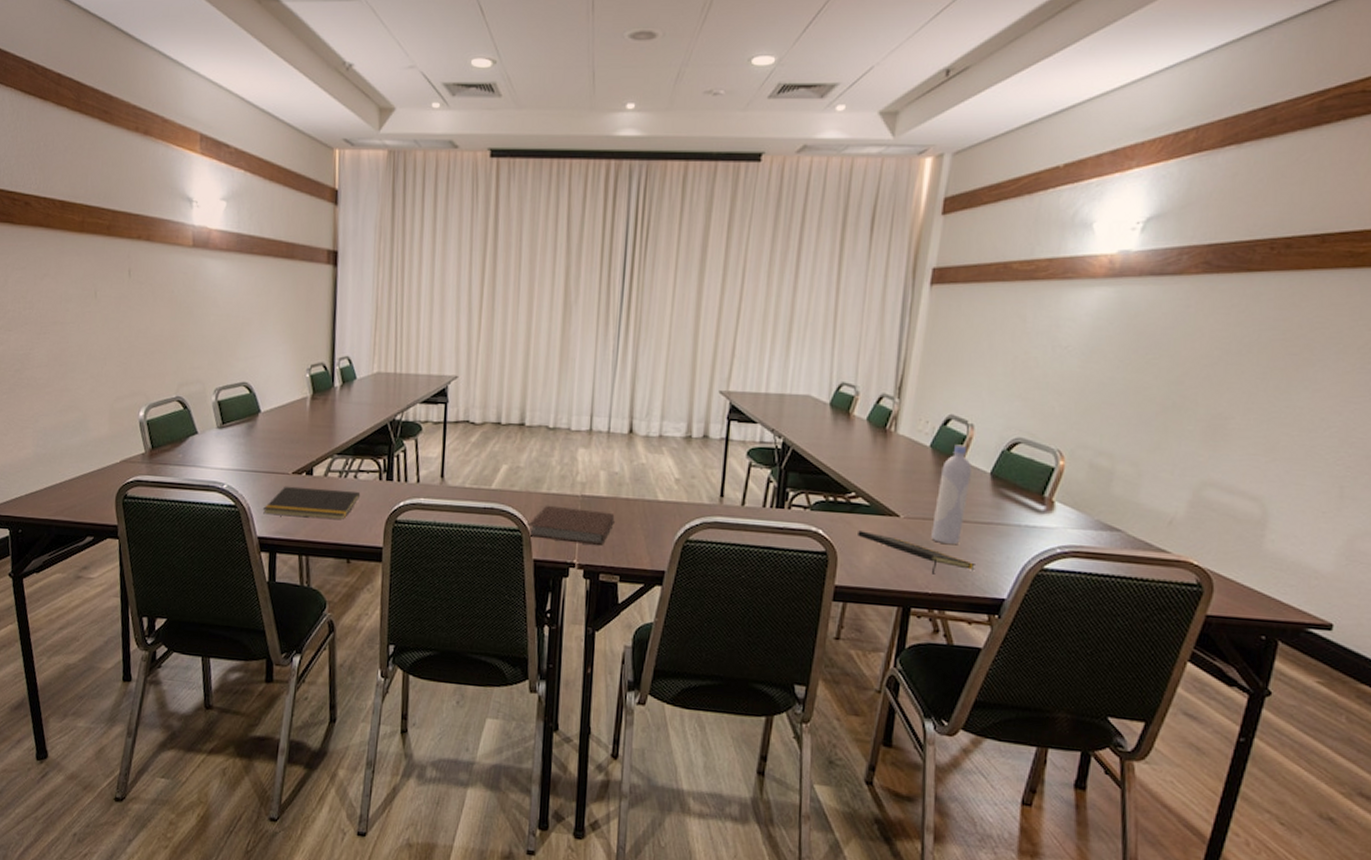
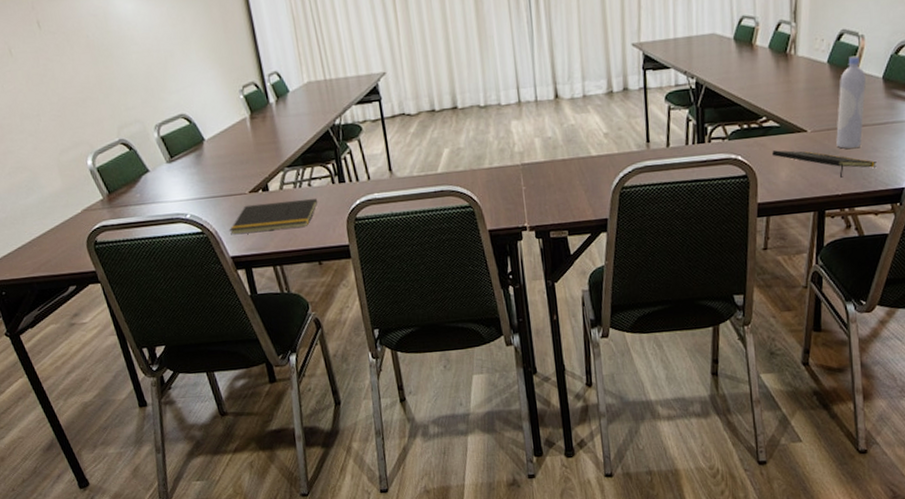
notebook: present [527,505,615,545] -> none [477,175,555,211]

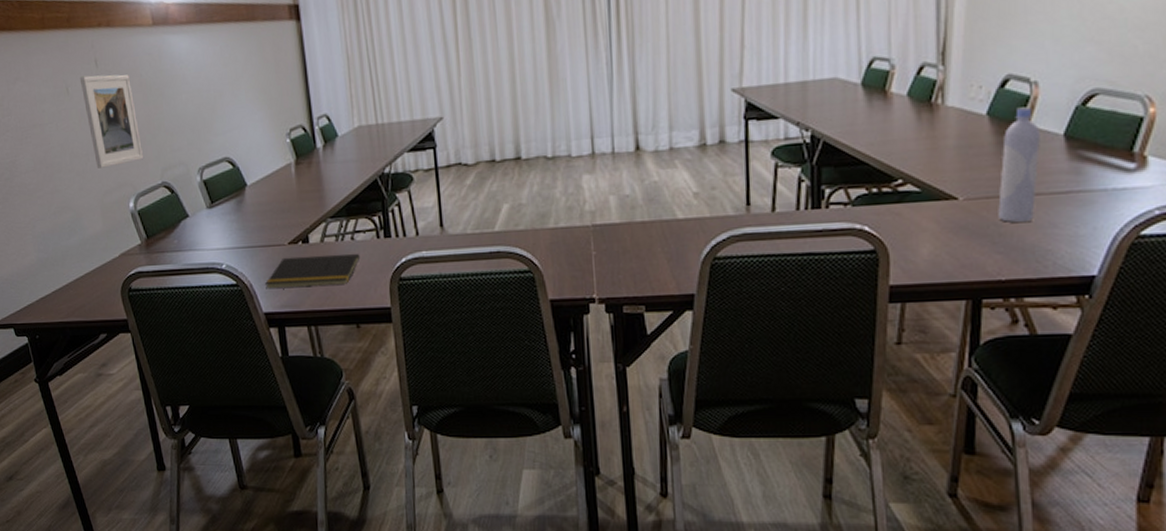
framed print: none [22,36,99,128] -> present [79,74,144,168]
notepad: present [772,150,877,178] -> none [910,221,1055,259]

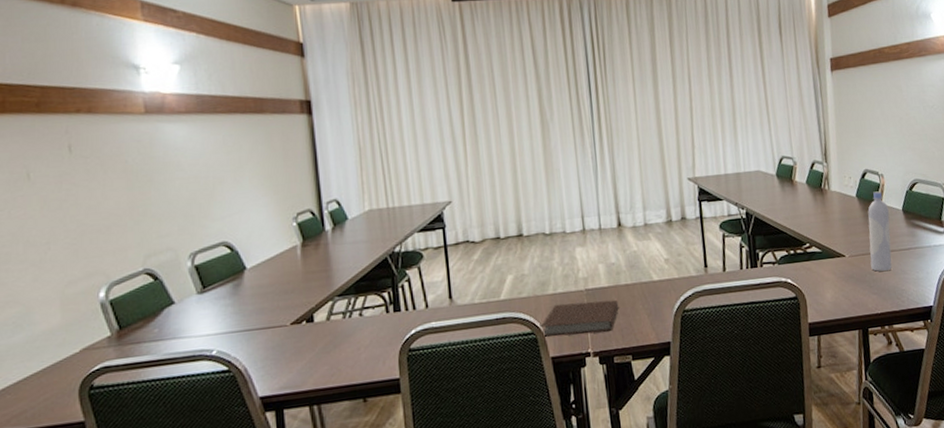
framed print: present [79,74,144,168] -> none [46,160,123,258]
notepad: present [265,253,361,289] -> none [263,329,369,372]
notebook: none [538,239,632,277] -> present [540,299,619,337]

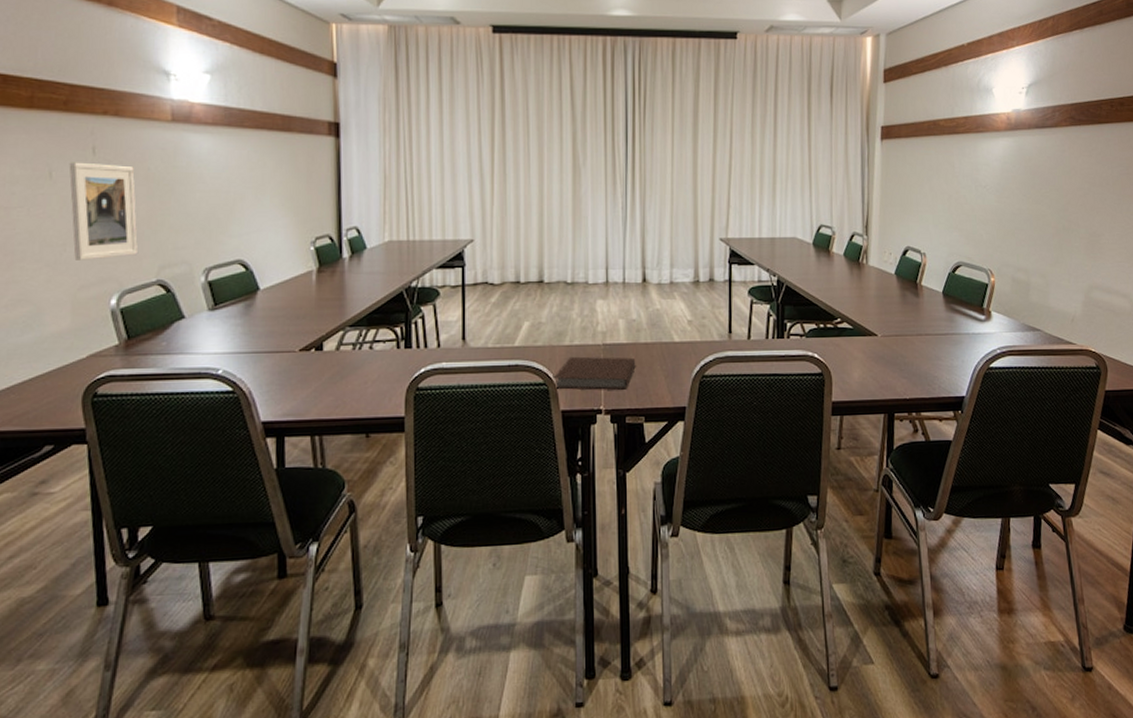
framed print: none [46,160,123,258] -> present [69,162,139,260]
bottle: present [867,191,892,272] -> none [903,270,928,355]

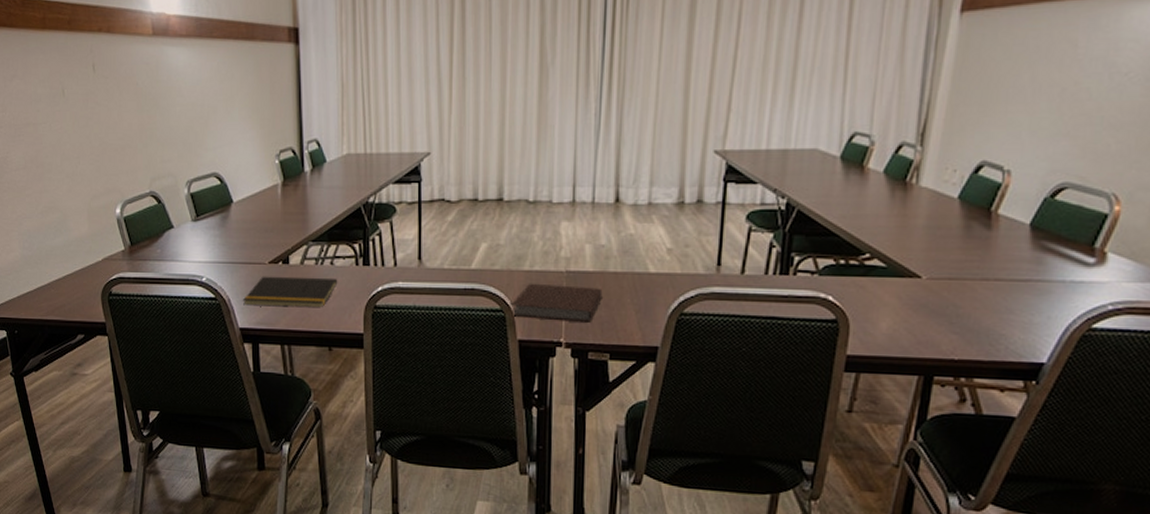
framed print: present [69,162,139,260] -> none [76,79,134,172]
notepad: none [267,362,378,397] -> present [243,276,338,307]

